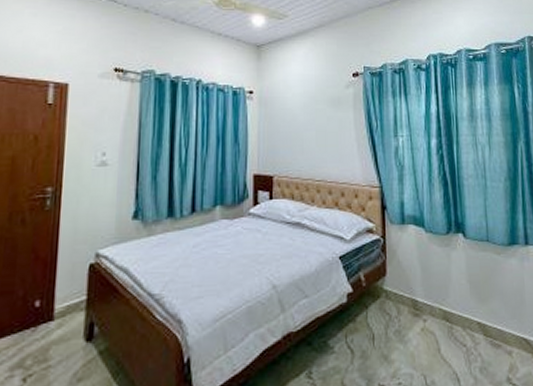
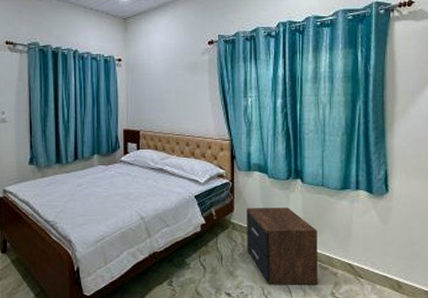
nightstand: none [402,269,490,372] -> present [247,207,318,285]

